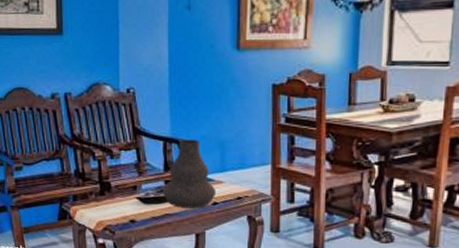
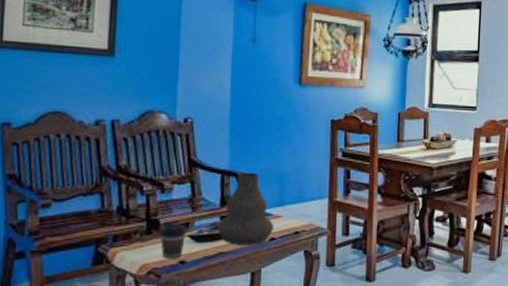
coffee cup: none [112,185,134,218] -> present [160,222,186,259]

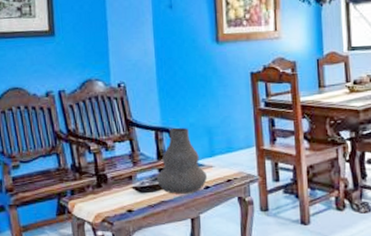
coffee cup: present [160,222,186,259] -> none [109,176,130,209]

